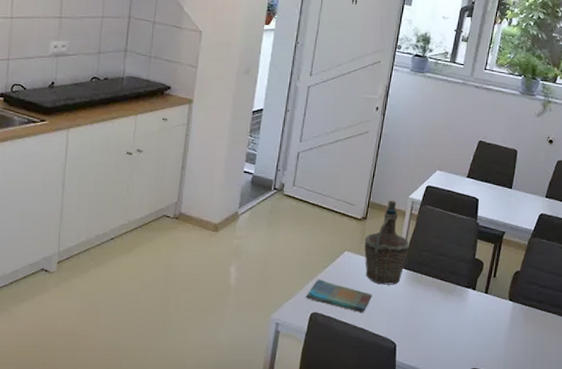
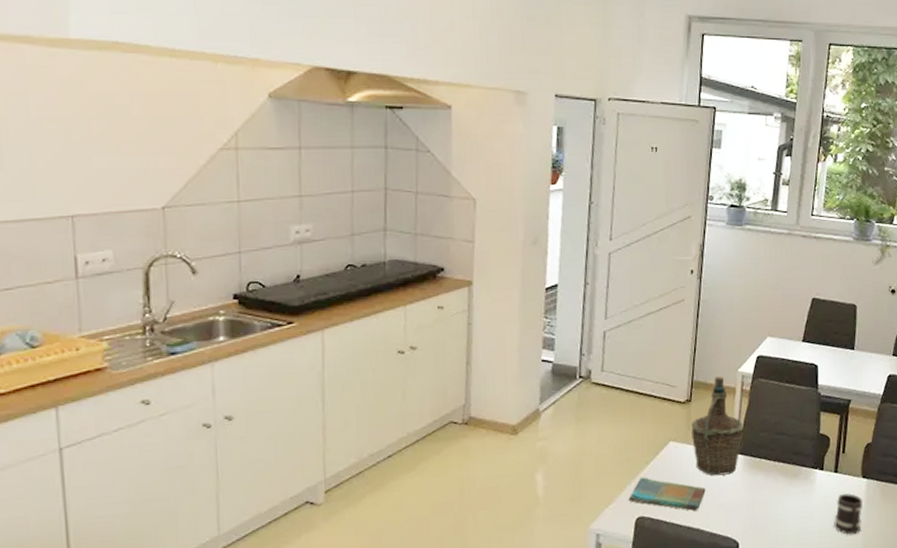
mug: none [480,313,508,349] -> present [834,493,863,535]

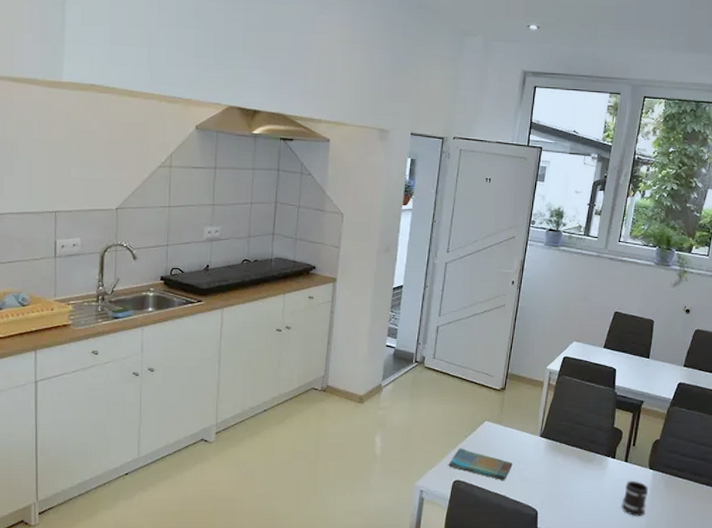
bottle: present [691,376,744,476] -> none [504,371,548,454]

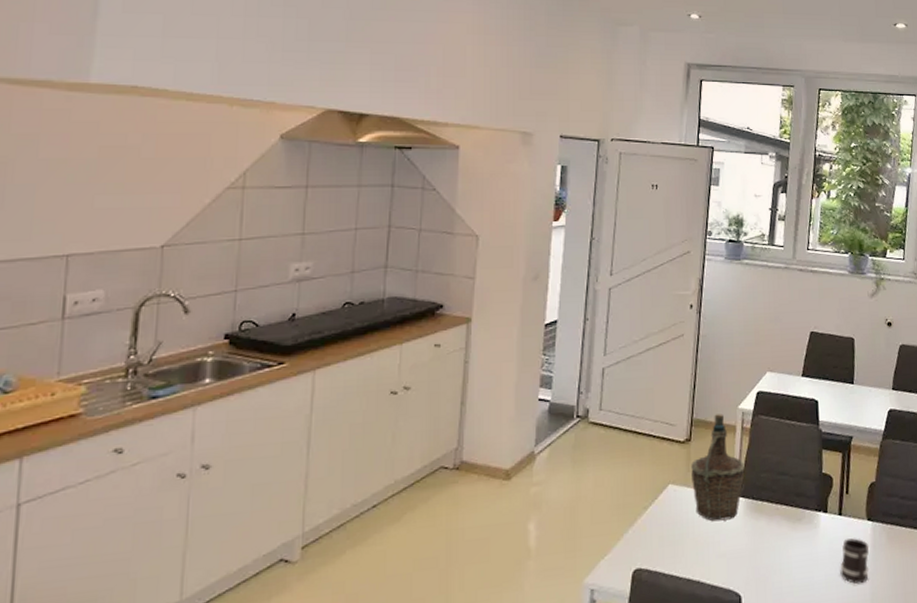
dish towel: present [448,448,513,481] -> none [625,524,706,562]
bottle: none [504,371,548,454] -> present [691,414,745,521]

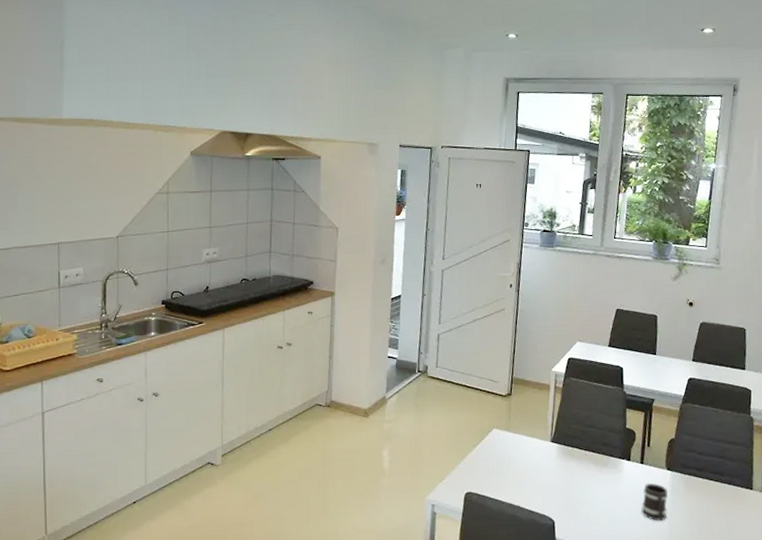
bottle: present [691,414,745,521] -> none [512,375,558,461]

